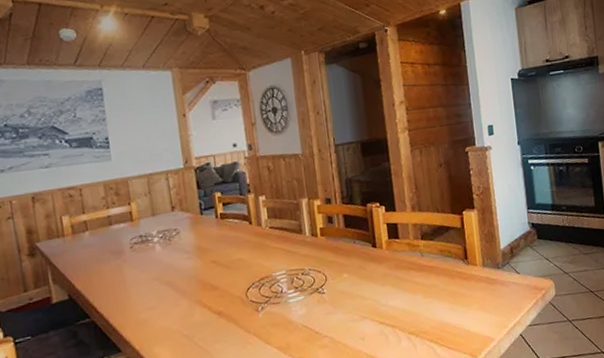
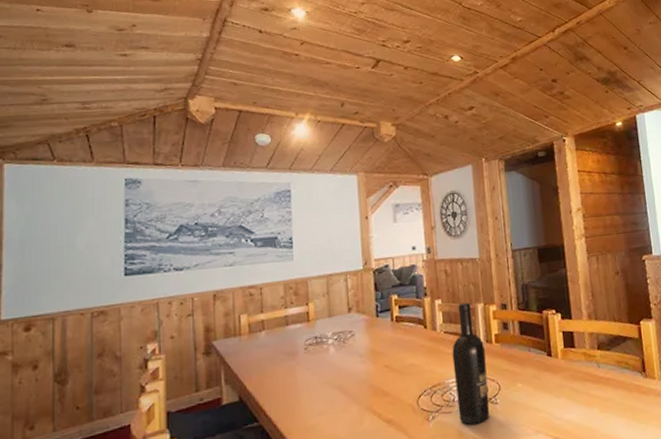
wine bottle: none [278,197,318,314] -> present [452,302,490,425]

